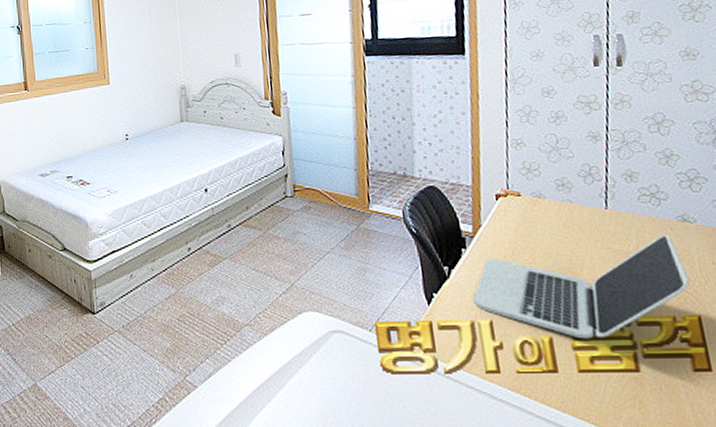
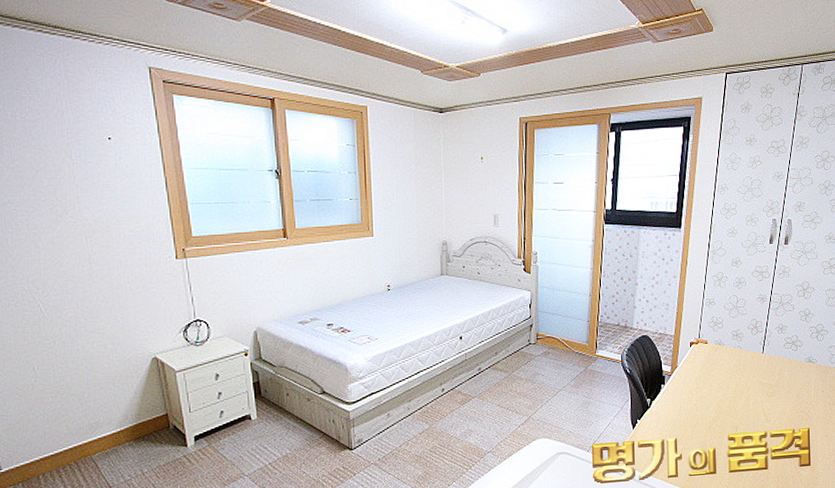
laptop: present [473,234,691,339] -> none [665,372,807,449]

